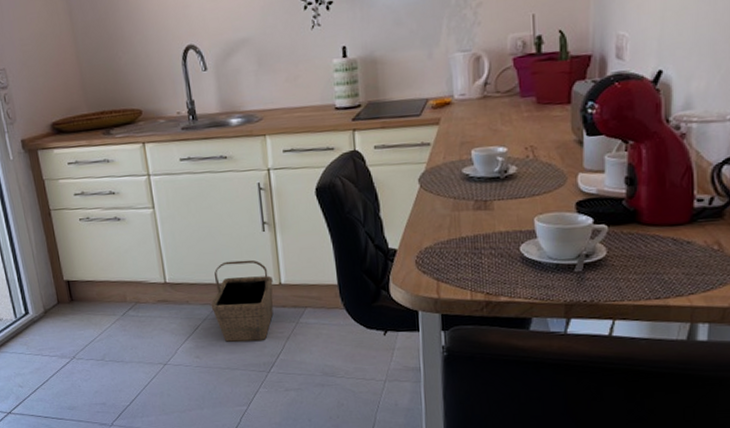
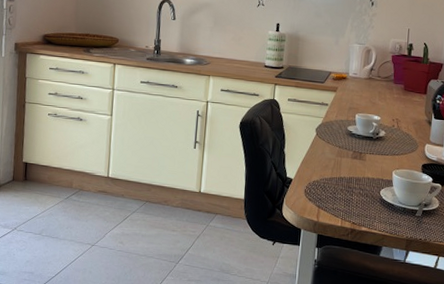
basket: present [210,260,274,342] -> none [141,167,195,237]

